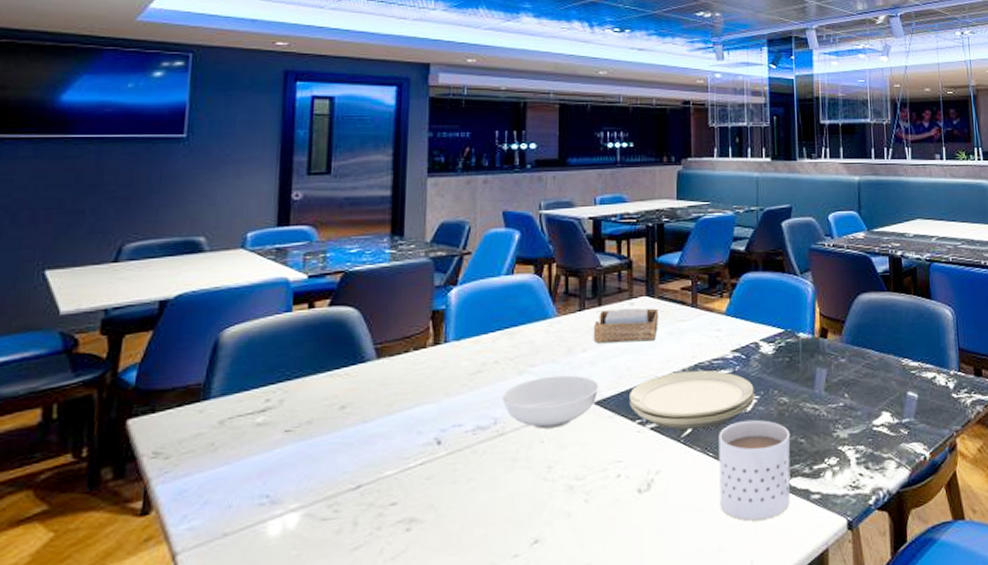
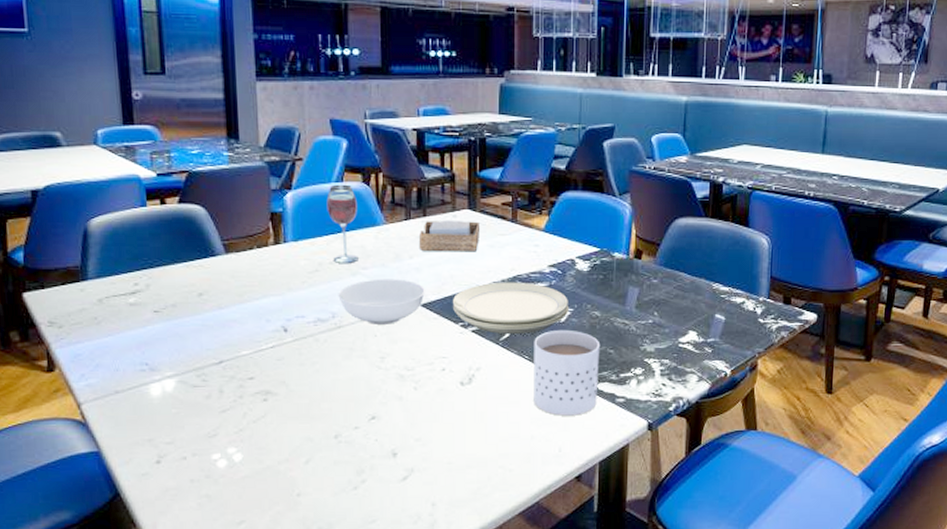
wineglass: none [494,276,528,362] -> present [326,184,359,263]

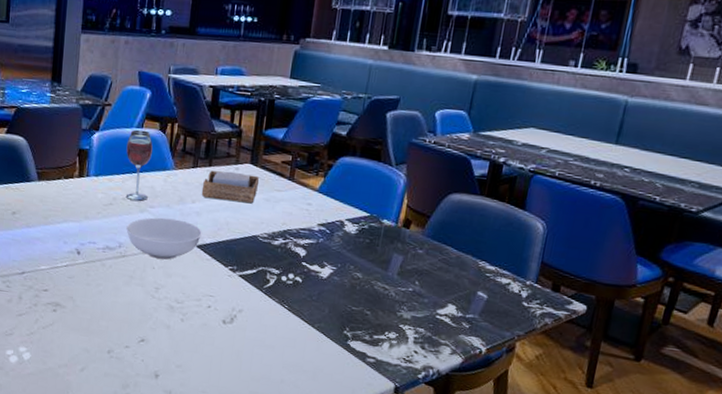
plate: present [452,282,568,335] -> none [224,233,333,285]
mug: present [534,331,601,416] -> none [287,285,359,368]

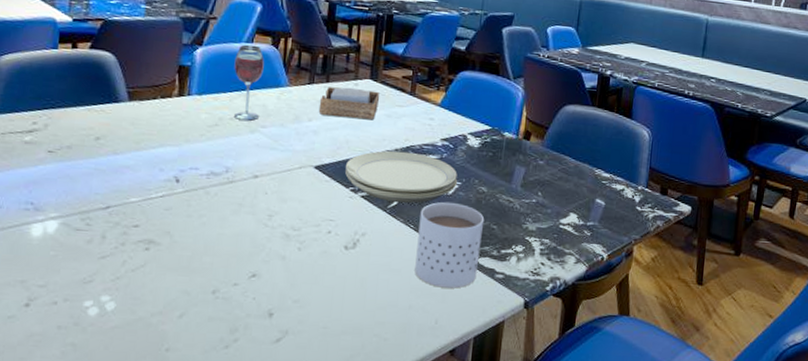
bowl: present [126,217,202,260] -> none [234,137,320,183]
plate: none [224,233,333,285] -> present [345,150,457,204]
mug: none [287,285,359,368] -> present [415,202,485,289]

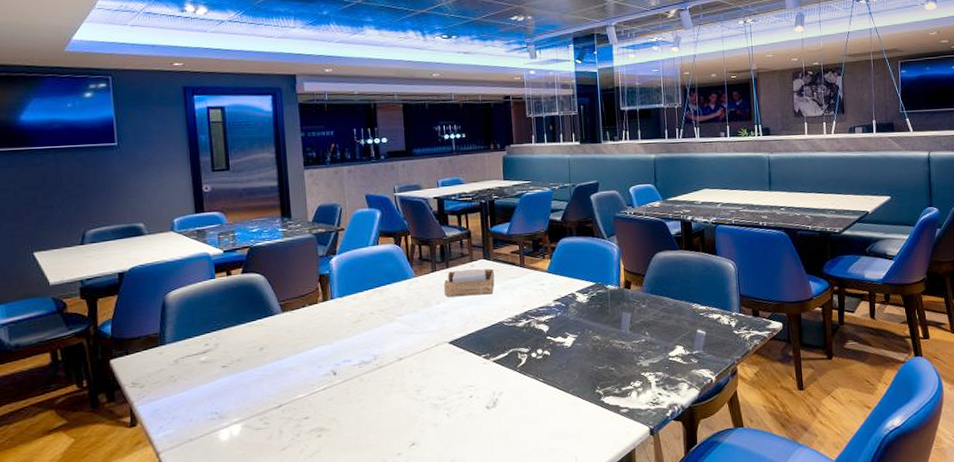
wineglass: present [234,44,264,121] -> none [365,247,394,313]
plate: present [345,150,457,204] -> none [475,316,574,362]
mug: present [415,202,485,289] -> none [546,353,604,429]

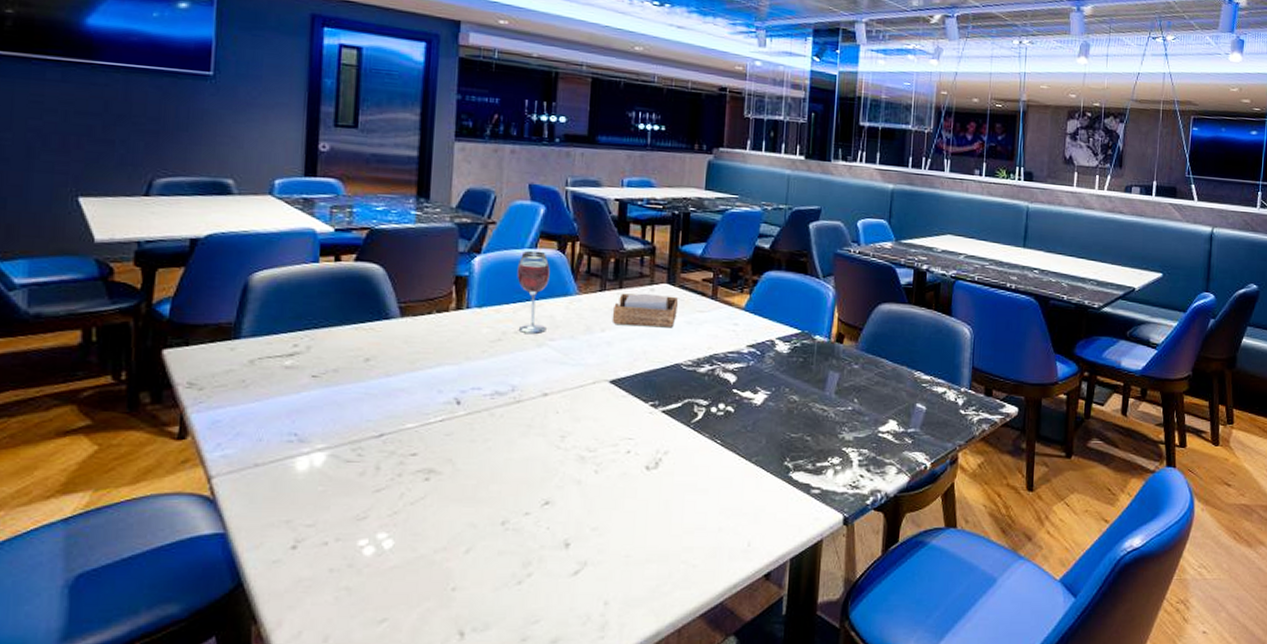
wineglass: none [365,247,394,313] -> present [516,250,550,334]

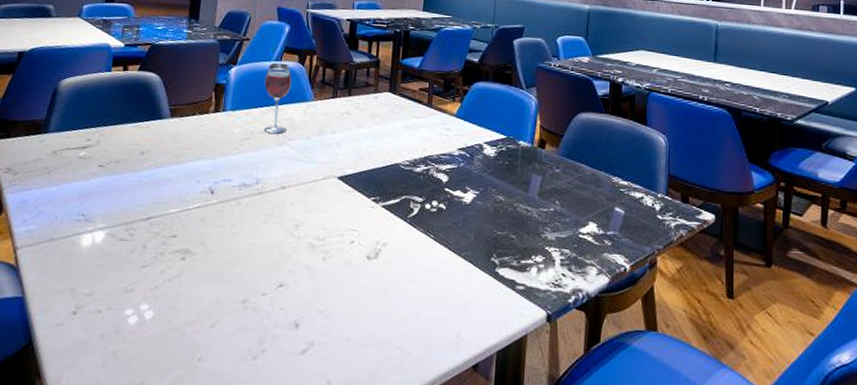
napkin holder: present [612,293,679,328] -> none [341,100,399,132]

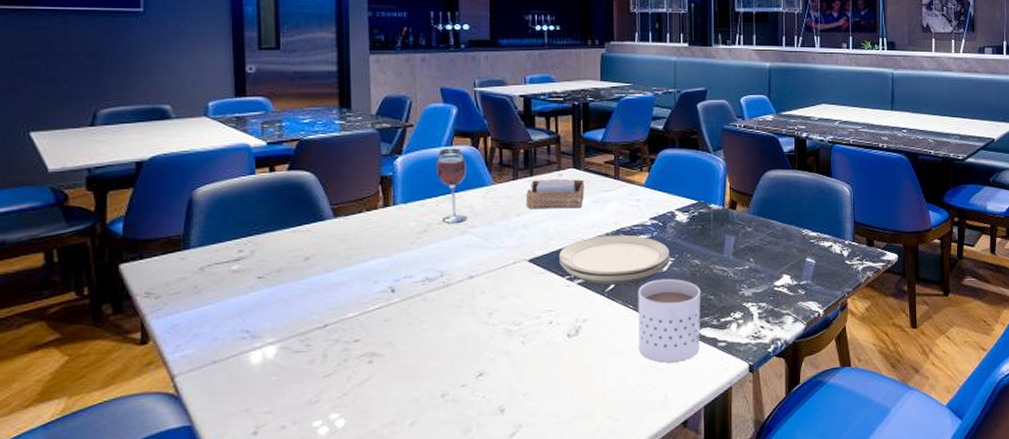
napkin holder: none [341,100,399,132] -> present [525,178,585,209]
plate: none [366,161,475,213] -> present [558,234,670,286]
mug: none [435,212,503,300] -> present [638,279,701,363]

